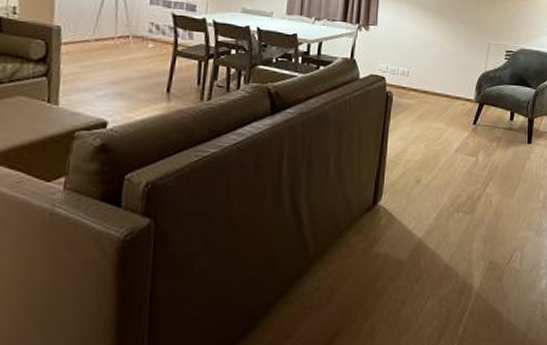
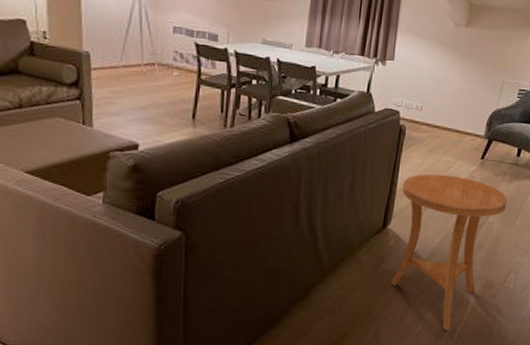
side table: none [384,142,505,323] -> present [390,173,508,330]

